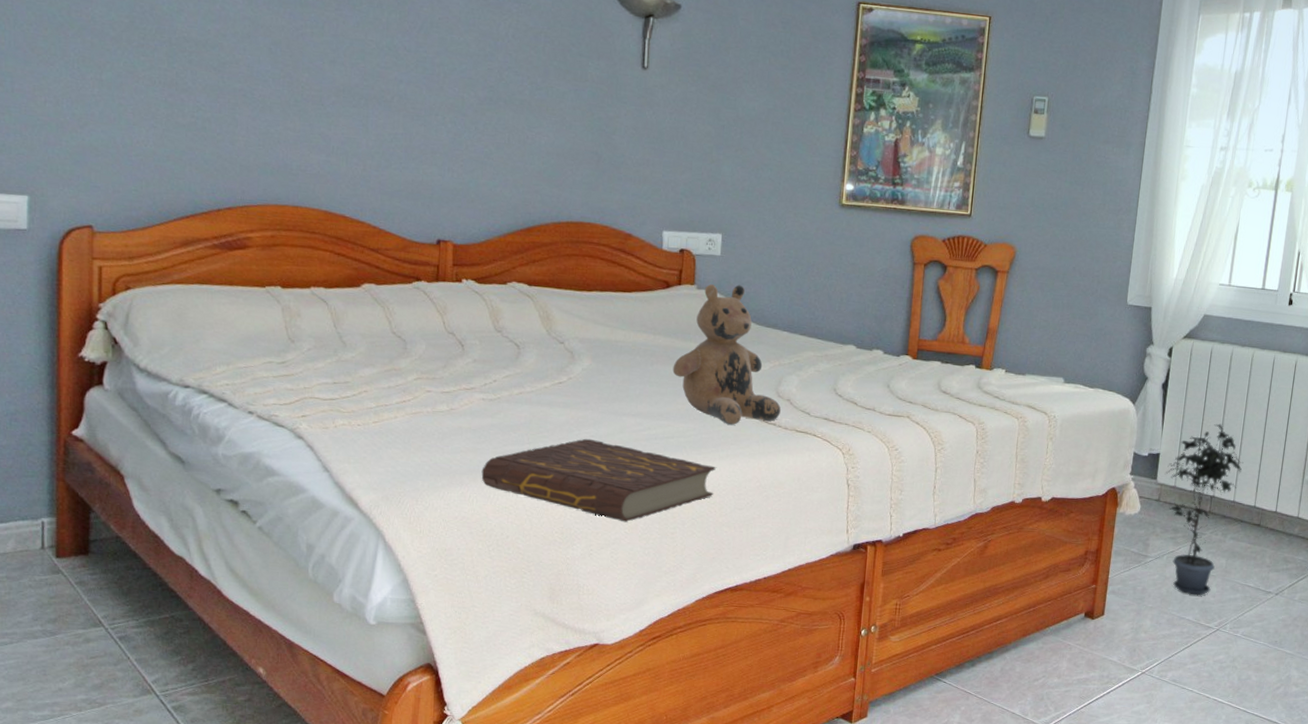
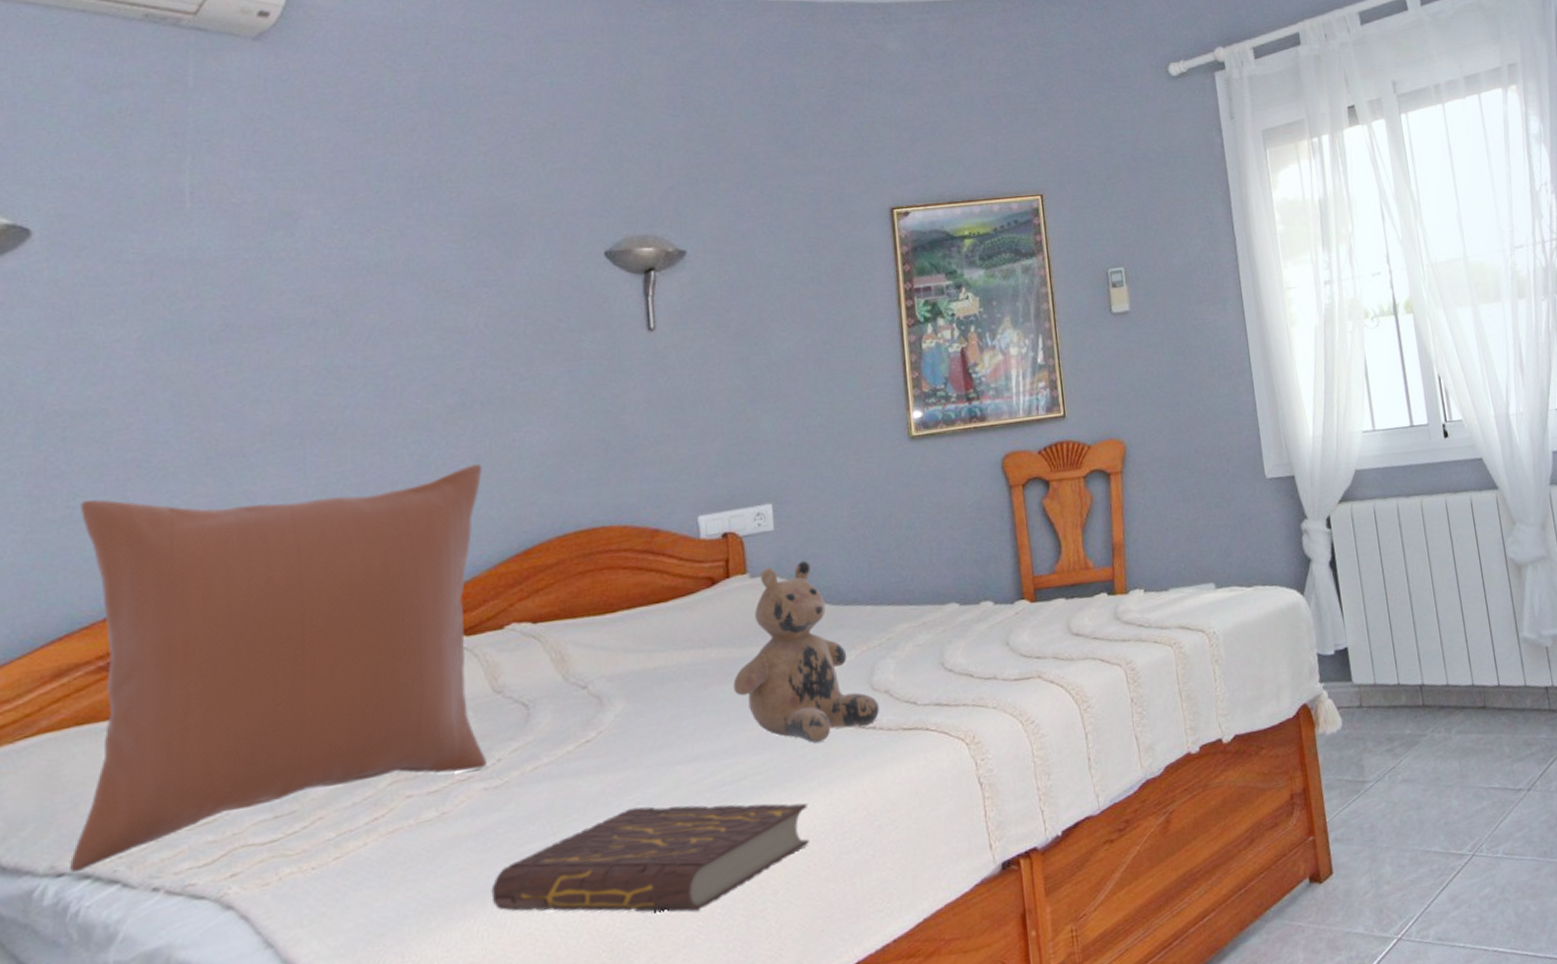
pillow: none [193,114,501,388] -> present [70,464,487,873]
potted plant: present [1166,423,1244,596] -> none [1360,594,1451,819]

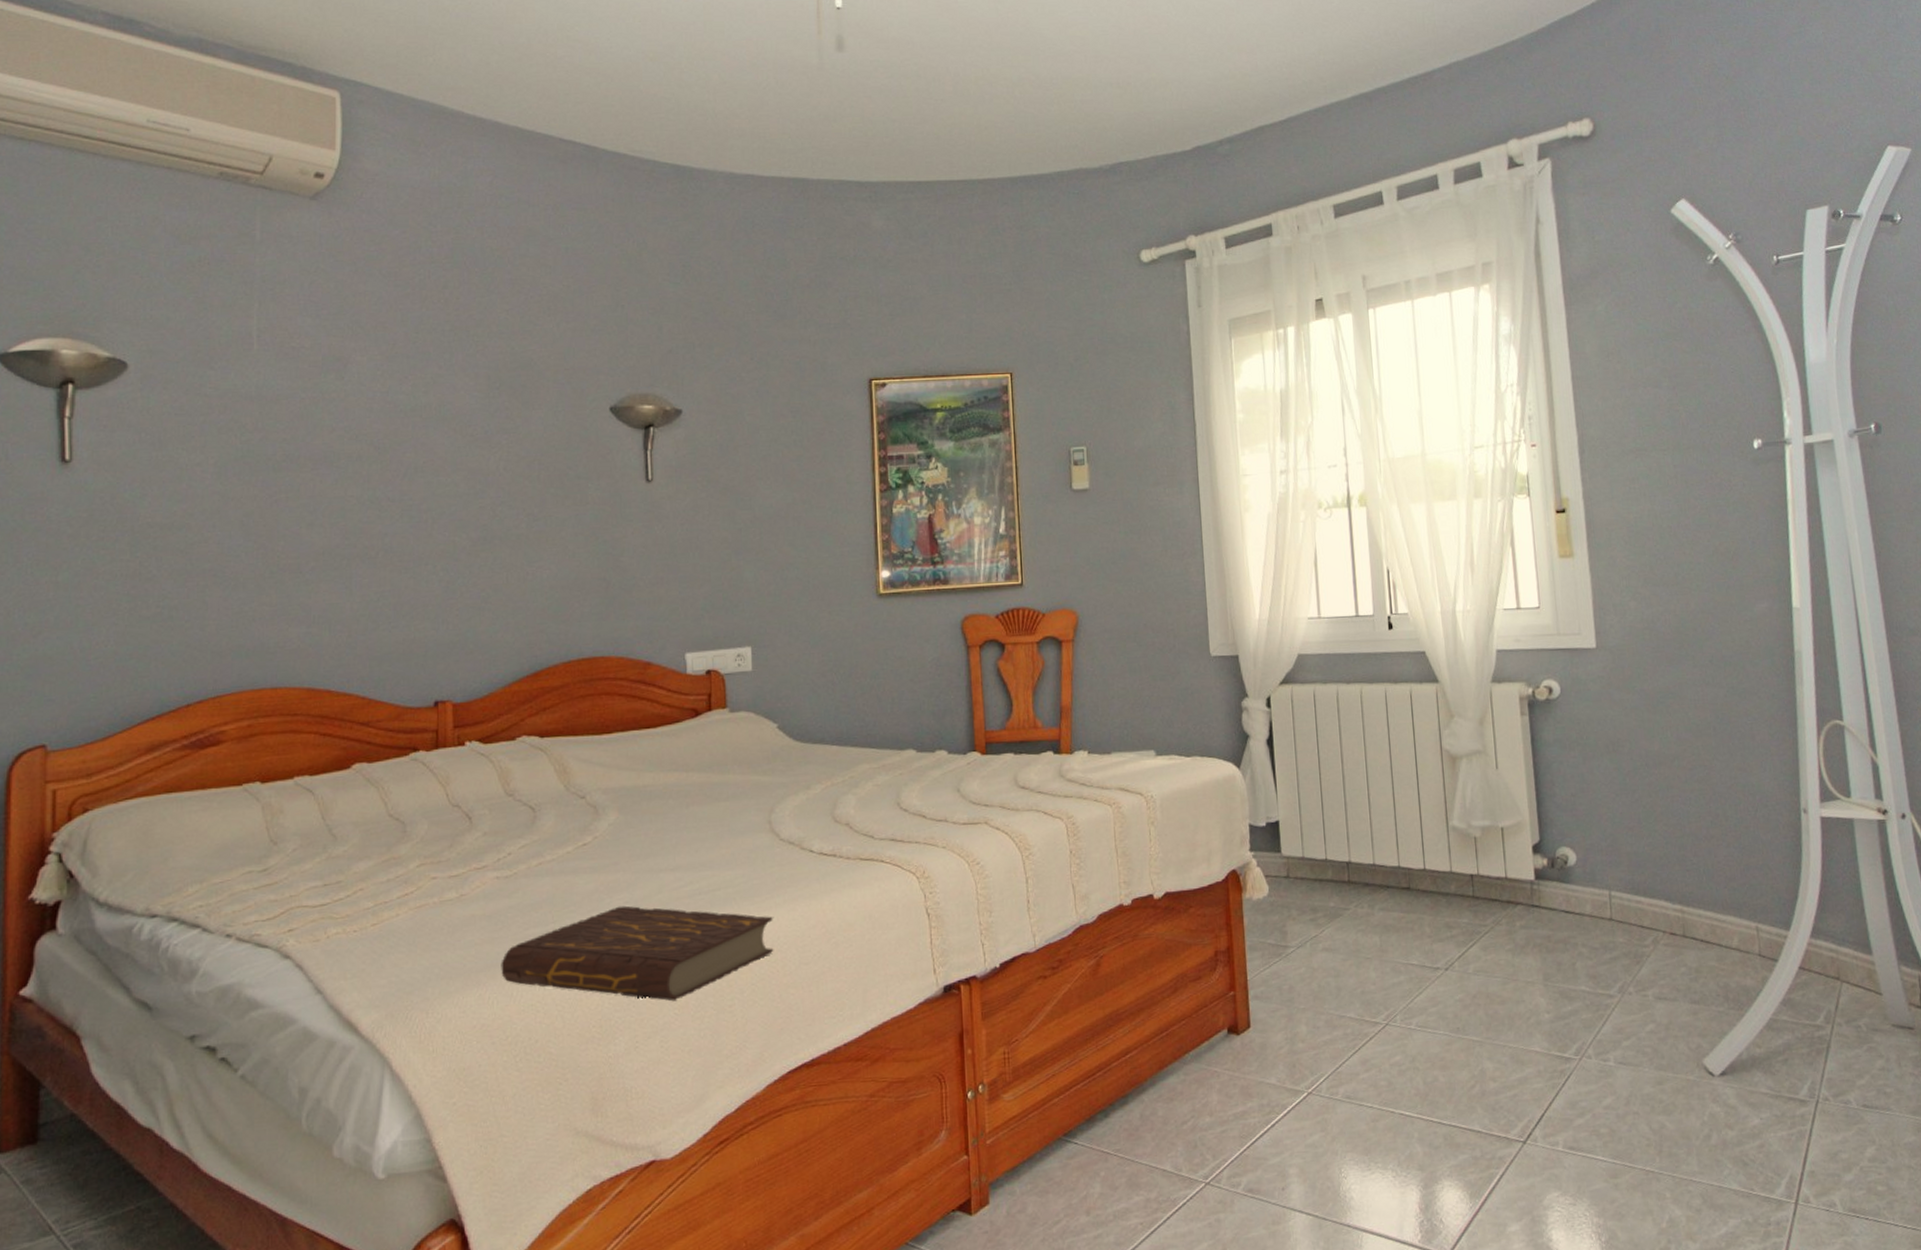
pillow: present [70,464,487,873] -> none [161,593,500,916]
teddy bear: present [733,560,879,743] -> none [711,700,840,865]

